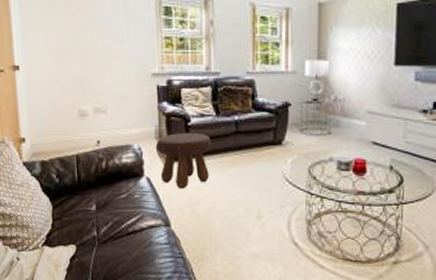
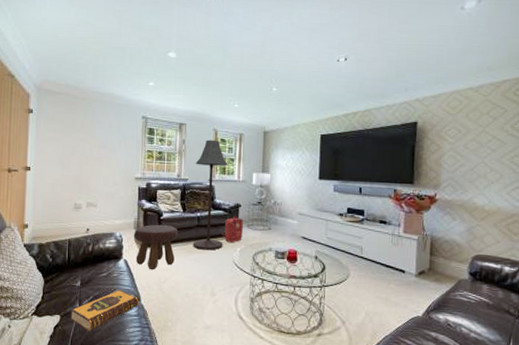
hardback book: none [87,213,169,263] -> present [69,289,139,331]
floor lamp: none [228,18,272,163] -> present [193,140,228,250]
backpack: none [267,119,294,152] -> present [221,216,243,242]

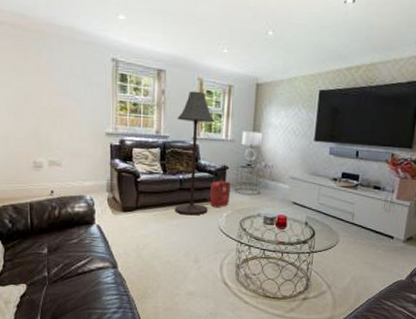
hardback book: present [69,289,139,331] -> none [38,256,116,300]
footstool: present [134,224,178,271] -> none [107,187,158,237]

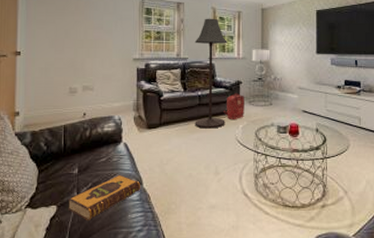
hardback book: none [38,256,116,300] -> present [67,174,141,220]

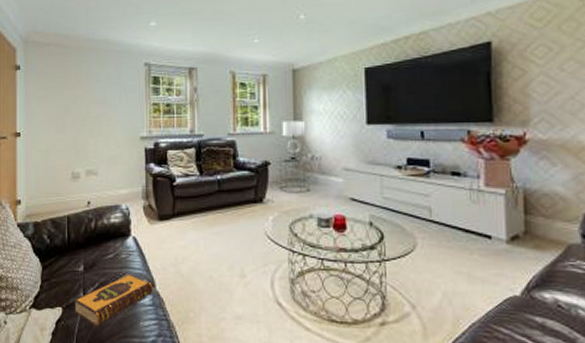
floor lamp: present [194,18,227,129] -> none [211,84,251,221]
backpack: present [223,93,244,119] -> none [248,177,275,209]

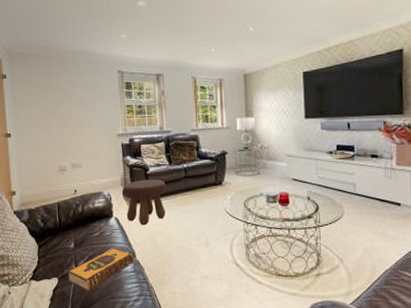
footstool: none [143,192,195,249] -> present [122,179,166,226]

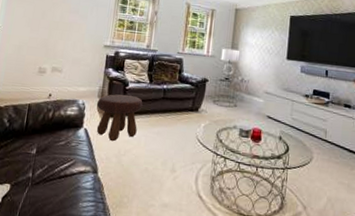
hardback book: present [67,247,135,291] -> none [20,160,96,204]

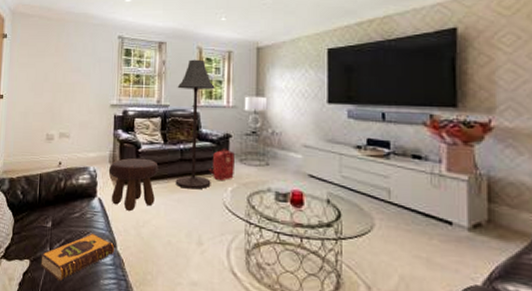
hardback book: none [20,160,96,204] -> present [39,233,115,281]
floor lamp: none [156,13,198,125] -> present [175,59,215,190]
backpack: none [186,91,210,118] -> present [209,149,235,180]

